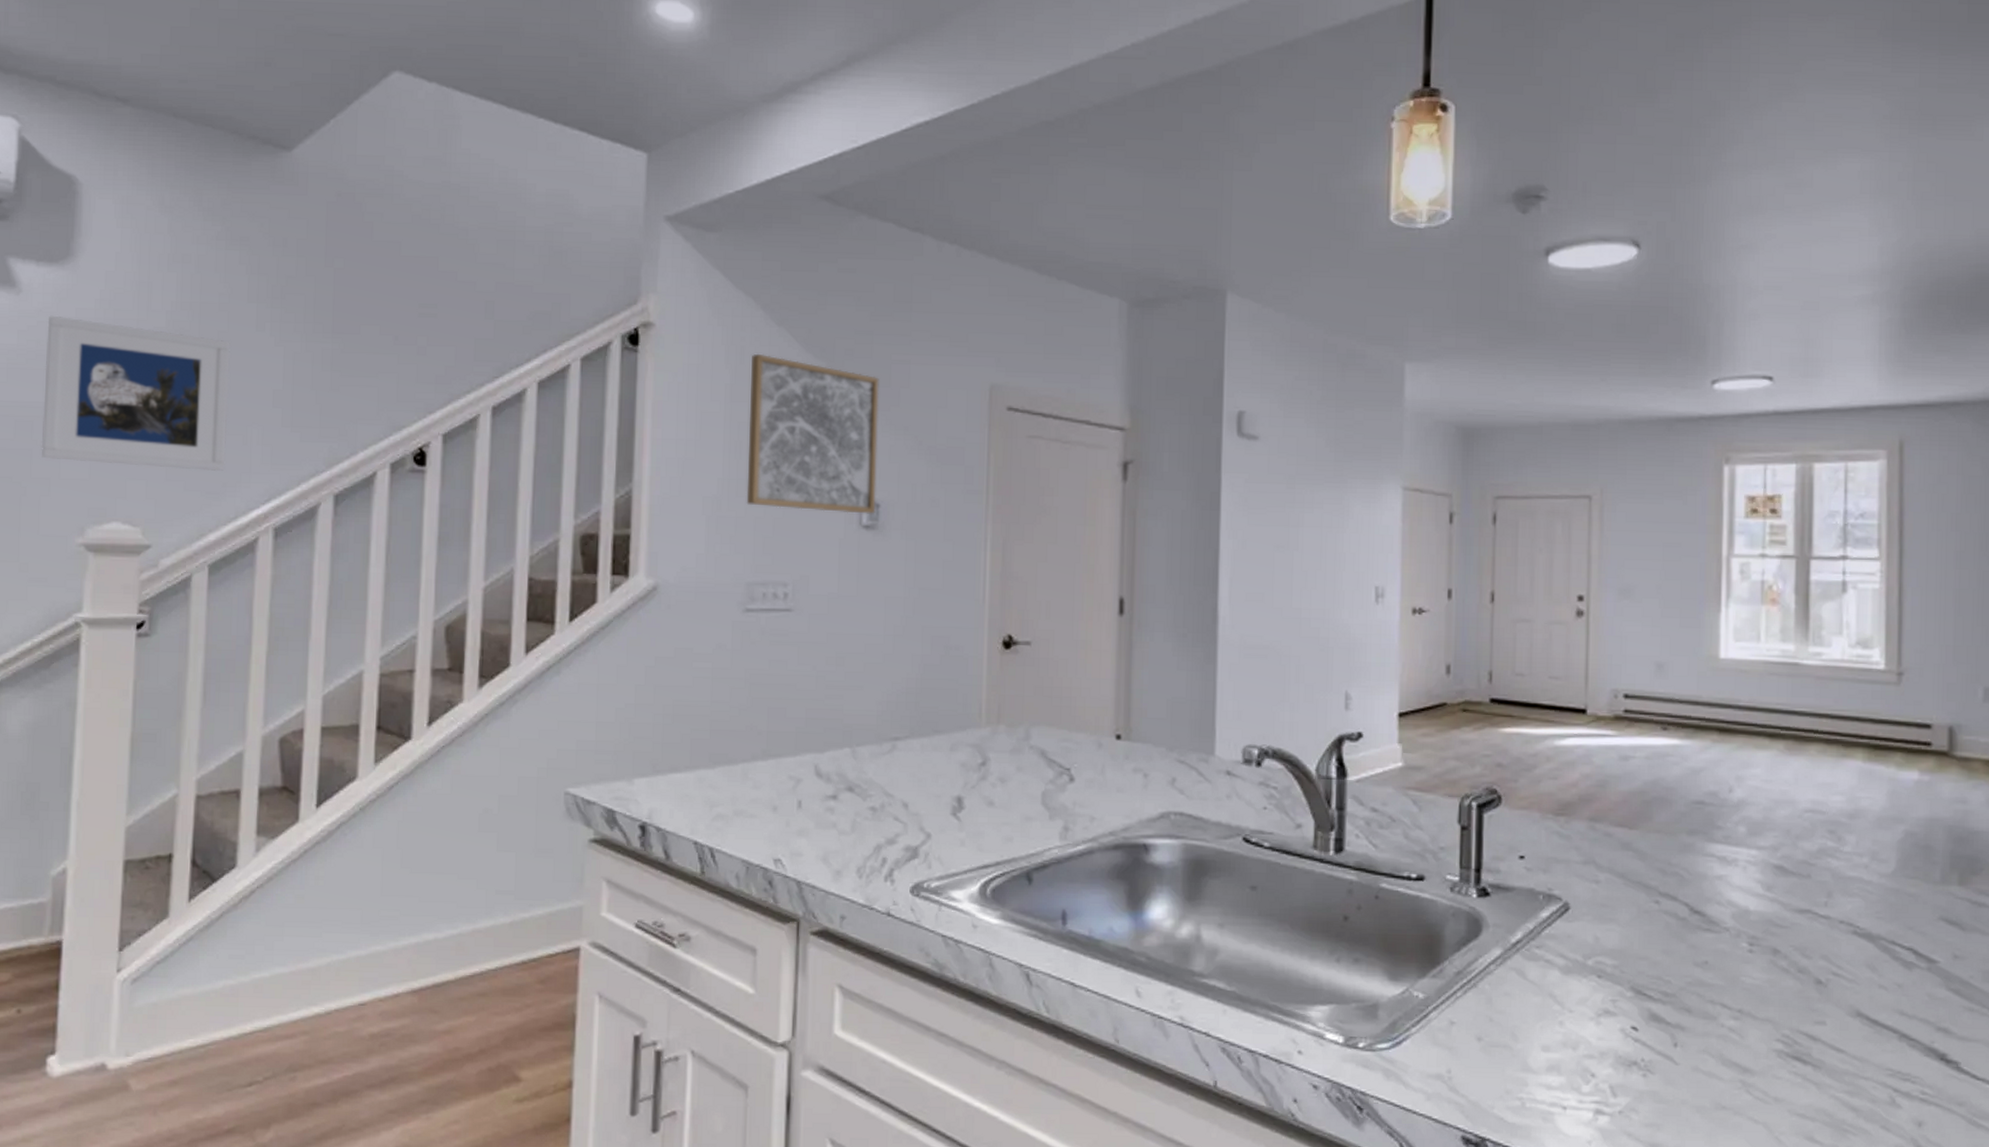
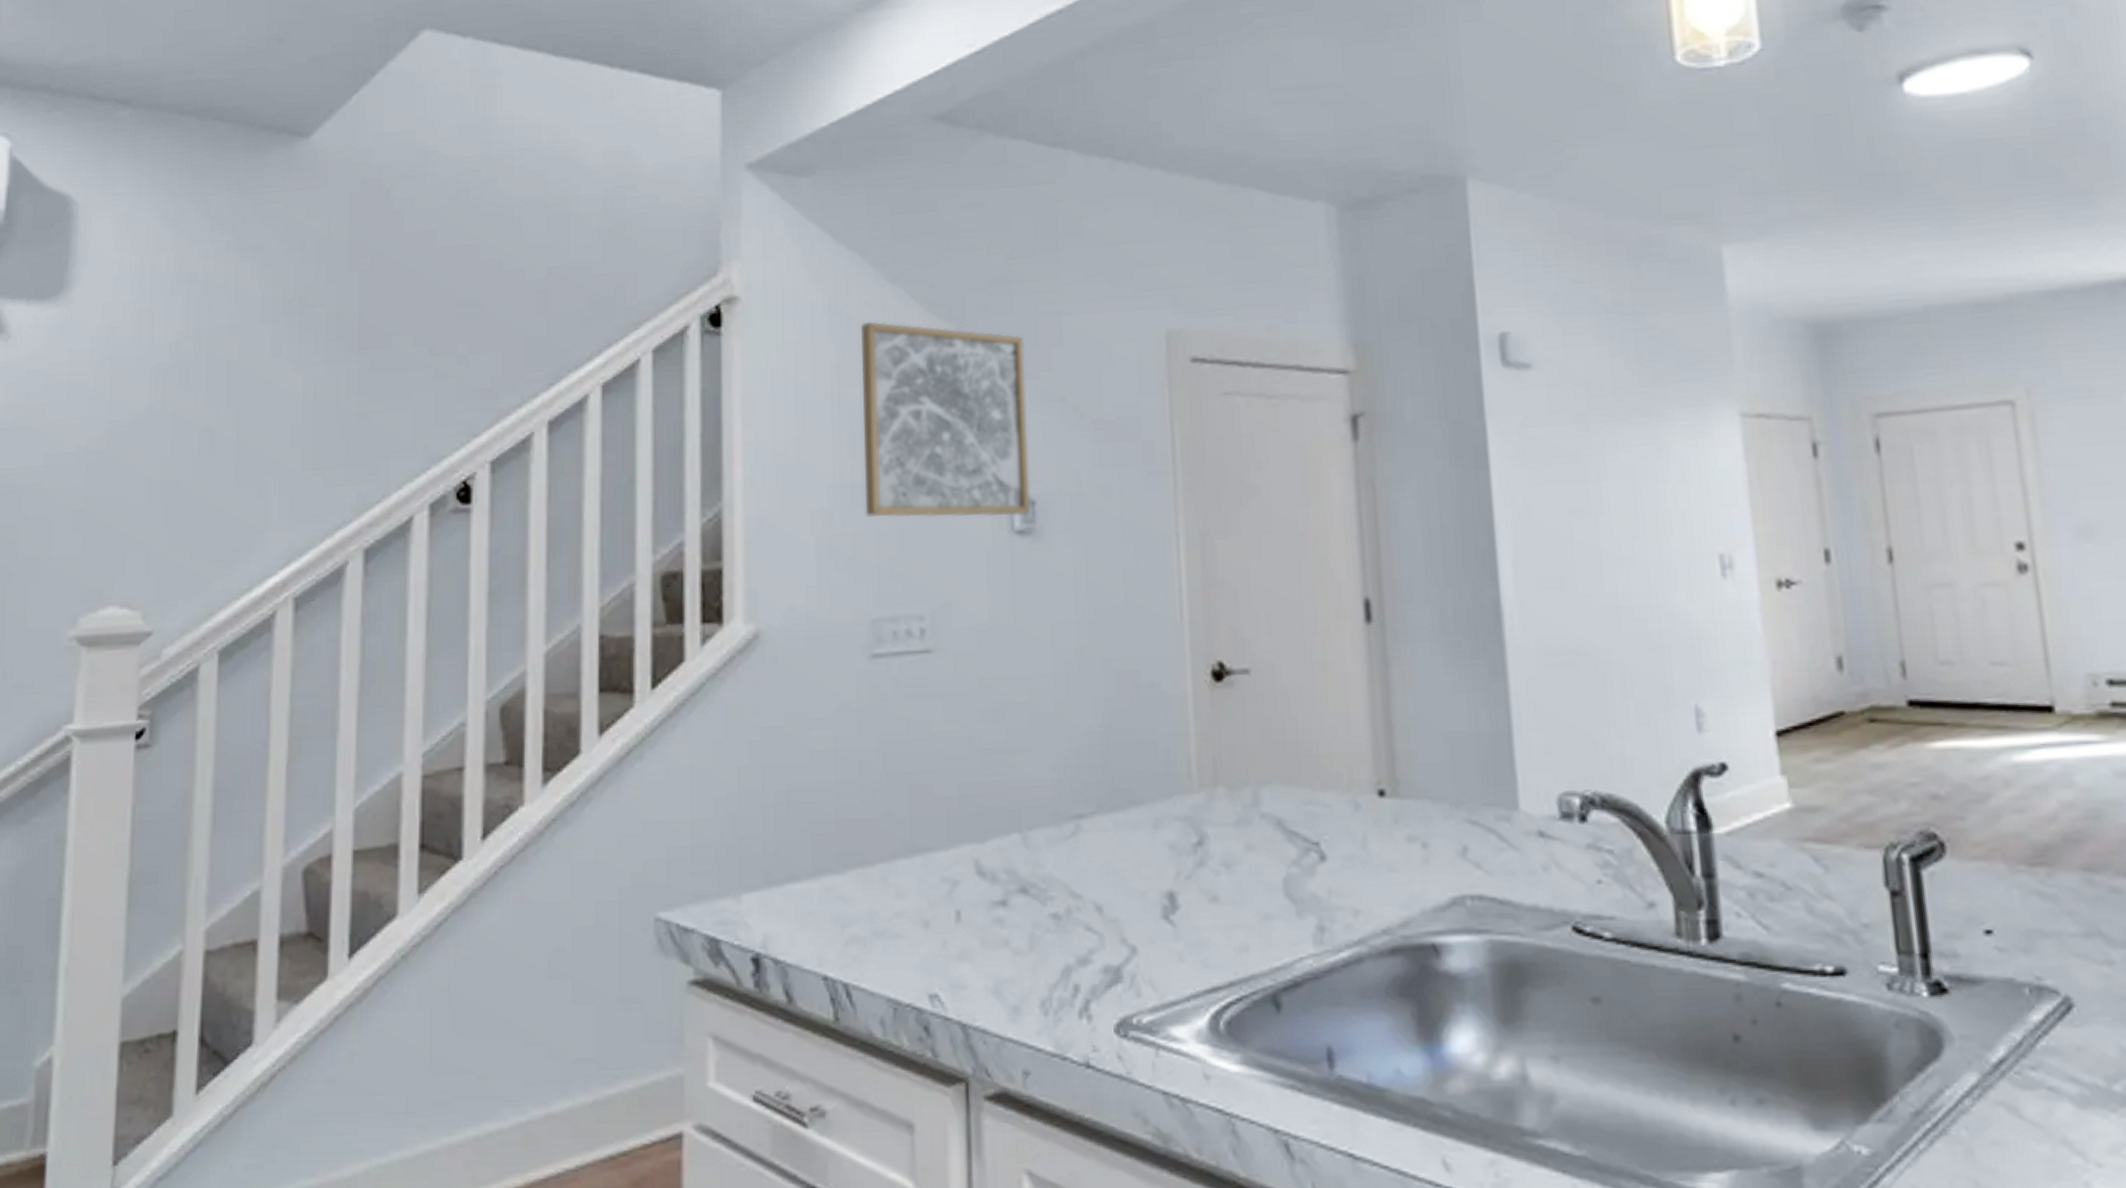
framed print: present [41,315,230,472] -> none [29,361,242,536]

